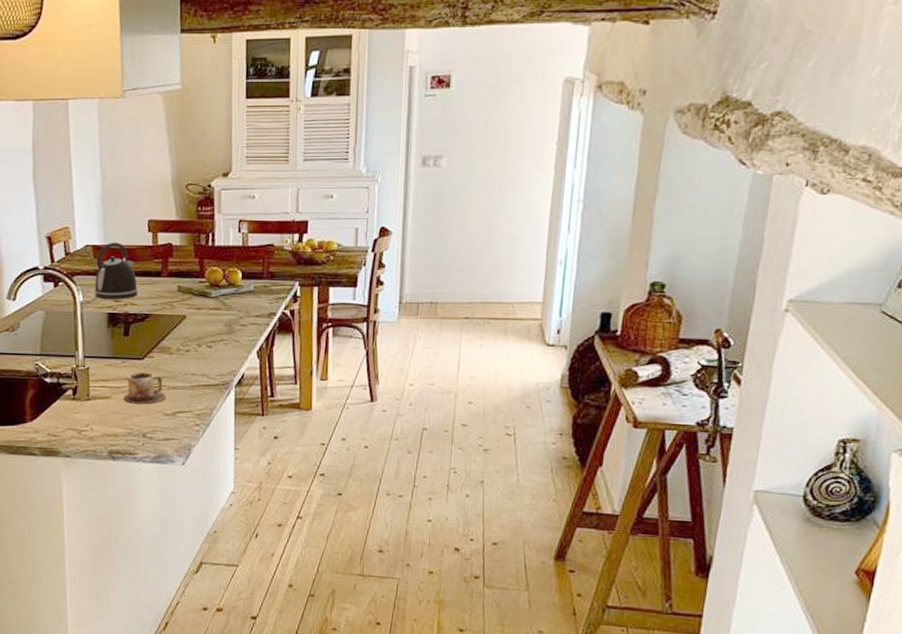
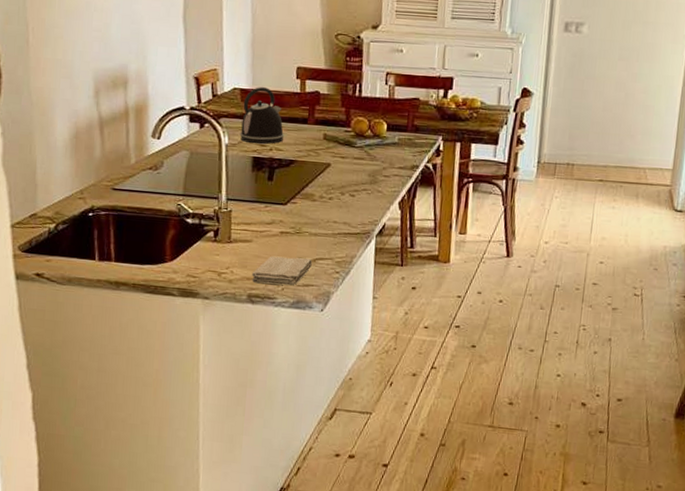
washcloth: none [111,411,171,440] -> present [251,255,312,286]
mug: present [123,372,166,405] -> none [265,217,307,250]

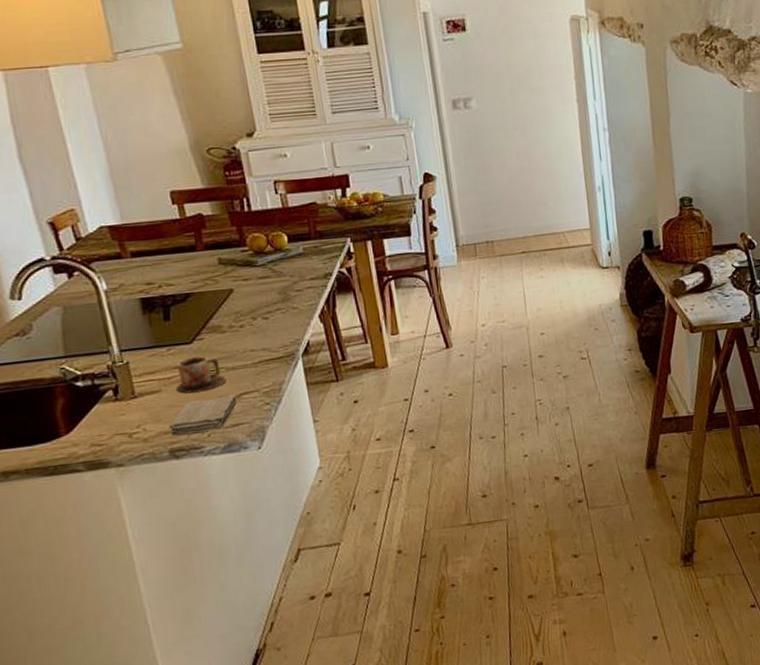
kettle: present [239,87,285,144] -> none [115,219,173,284]
mug: none [265,217,307,250] -> present [176,356,226,394]

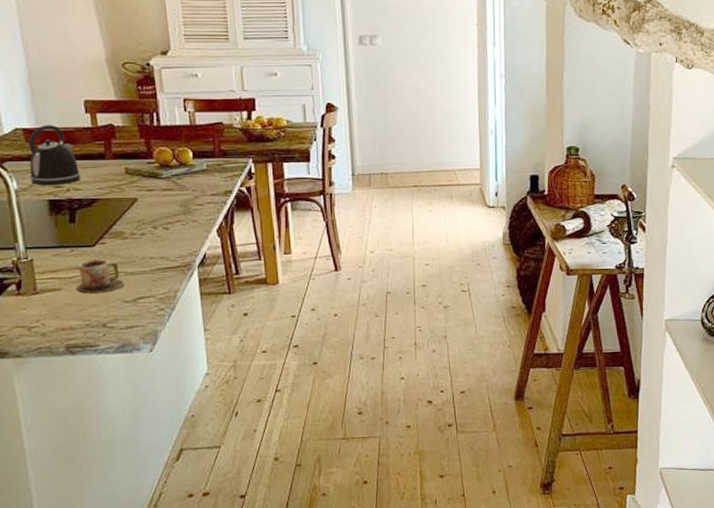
kettle: none [115,219,173,284] -> present [28,125,81,185]
washcloth: present [168,396,237,436] -> none [66,300,133,333]

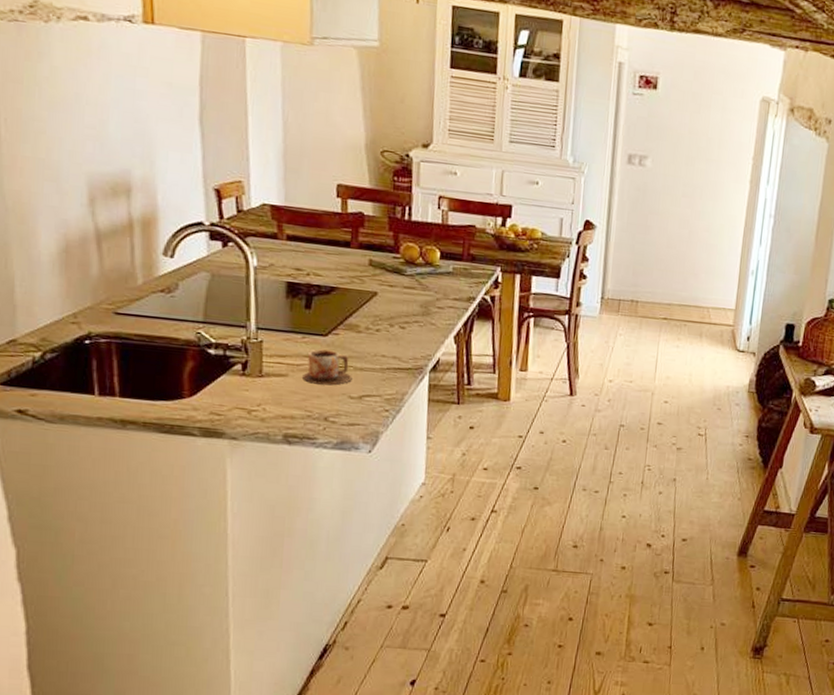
kettle: present [28,125,81,185] -> none [271,204,324,269]

